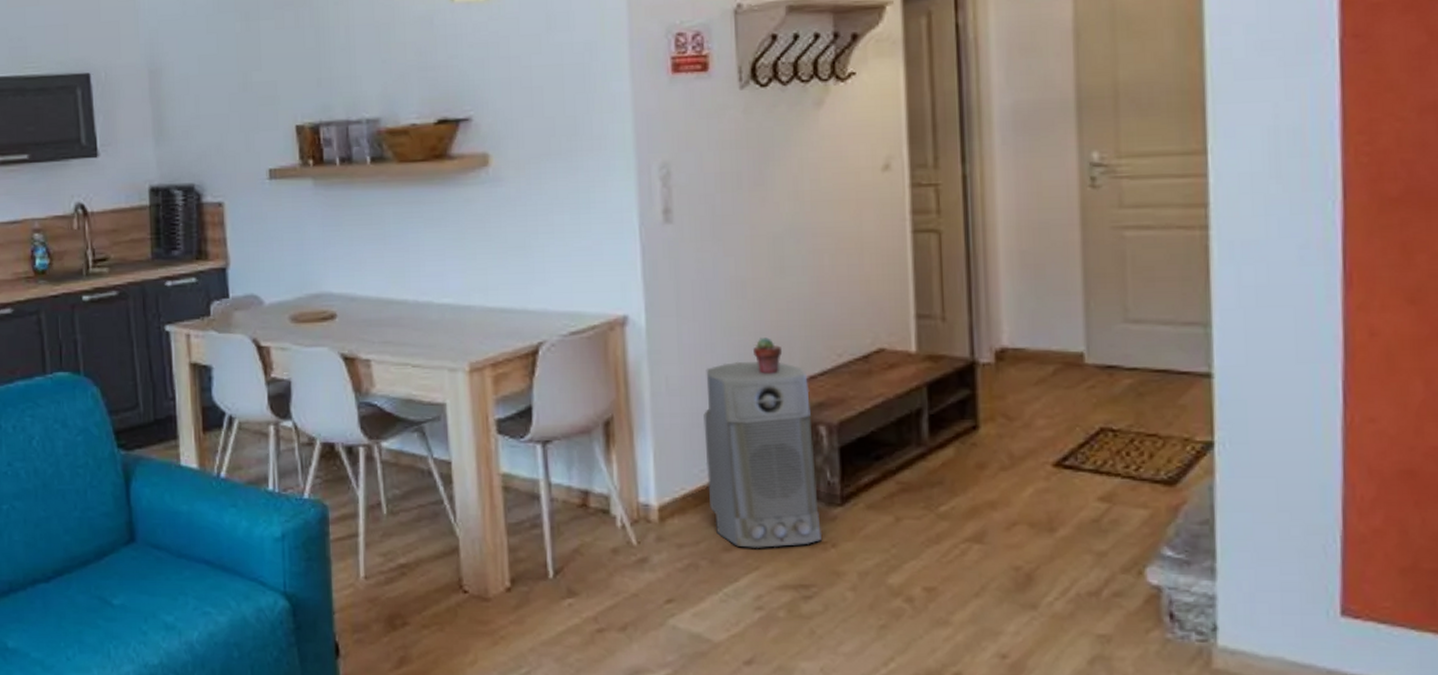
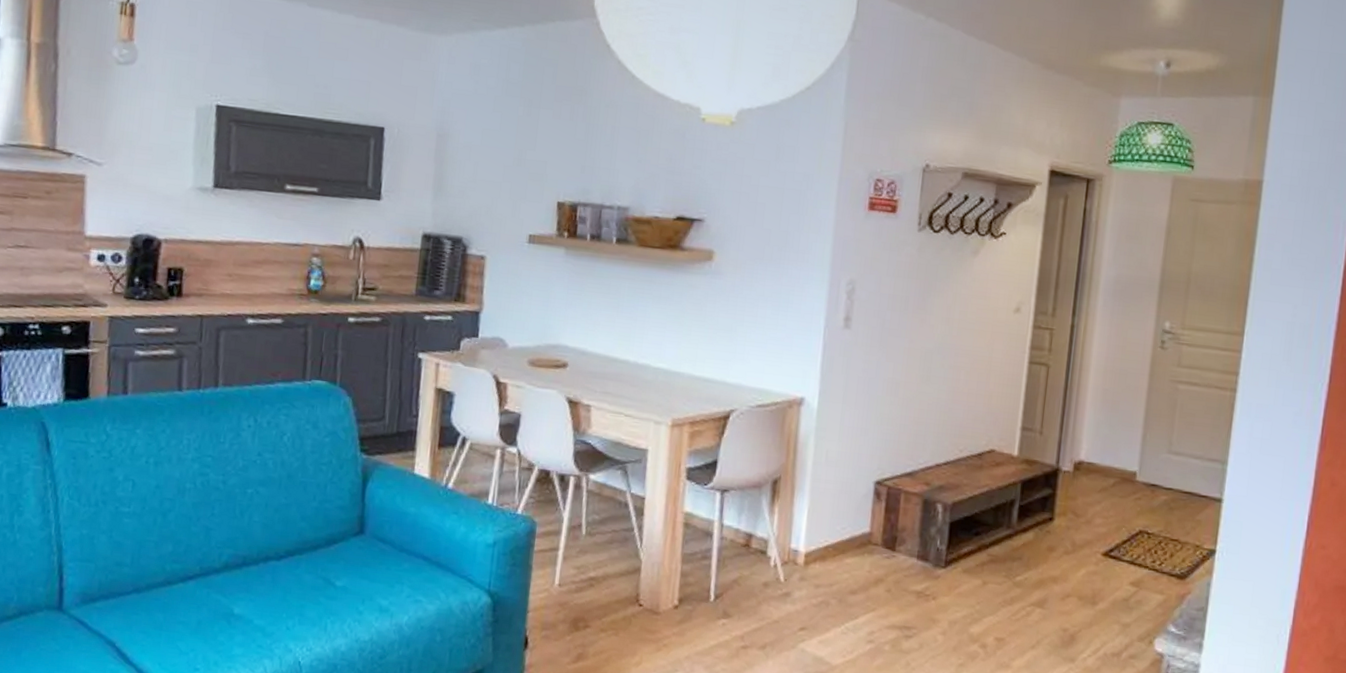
air purifier: present [703,361,823,548] -> none [845,445,935,595]
potted succulent: present [753,338,783,375] -> none [896,429,919,460]

